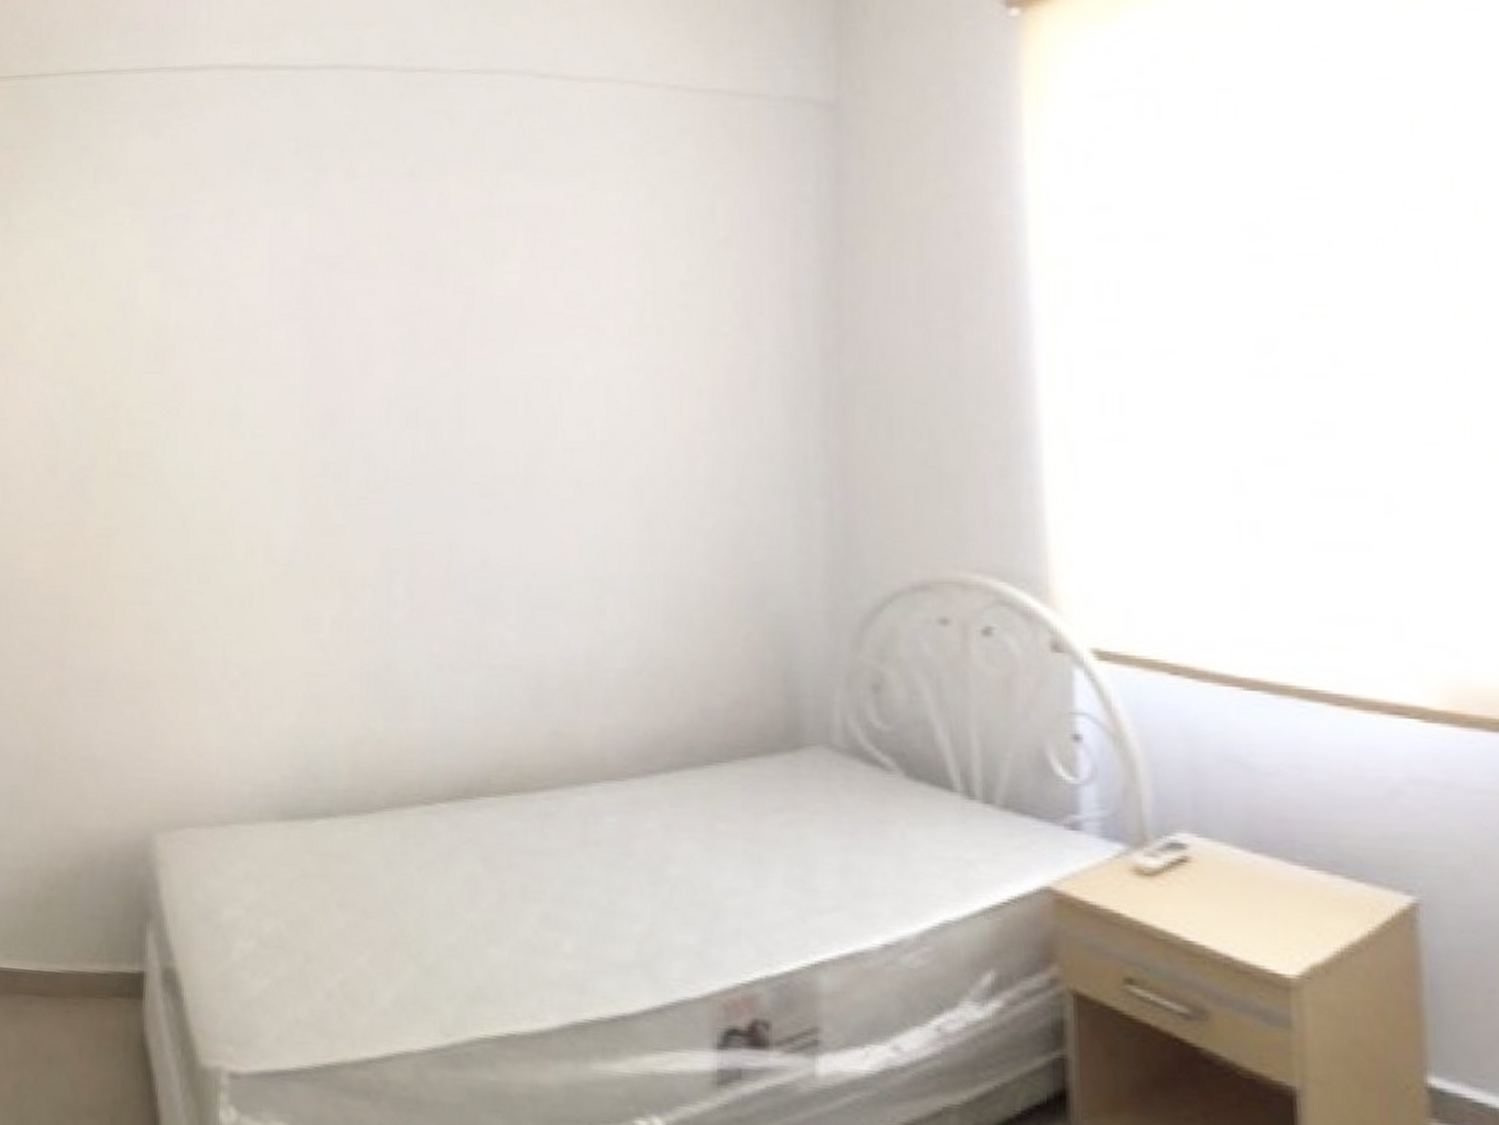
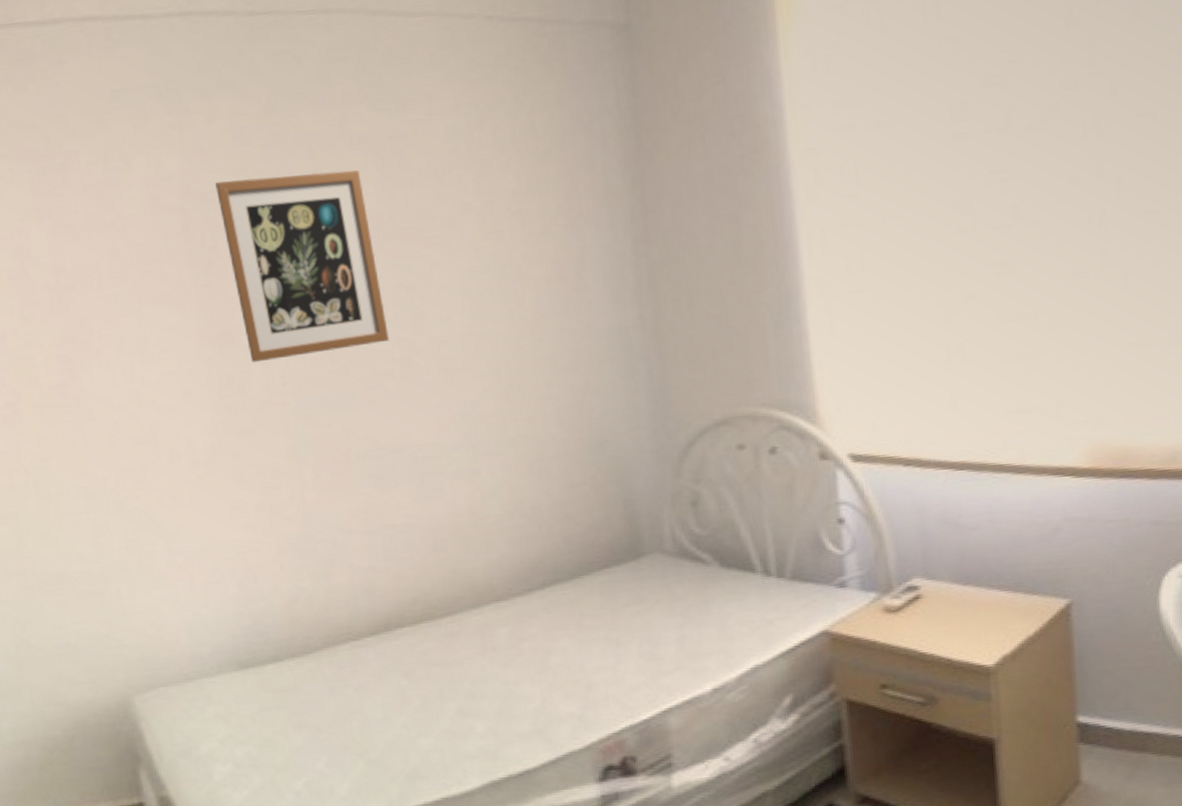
wall art: none [343,243,515,451] -> present [215,170,389,363]

